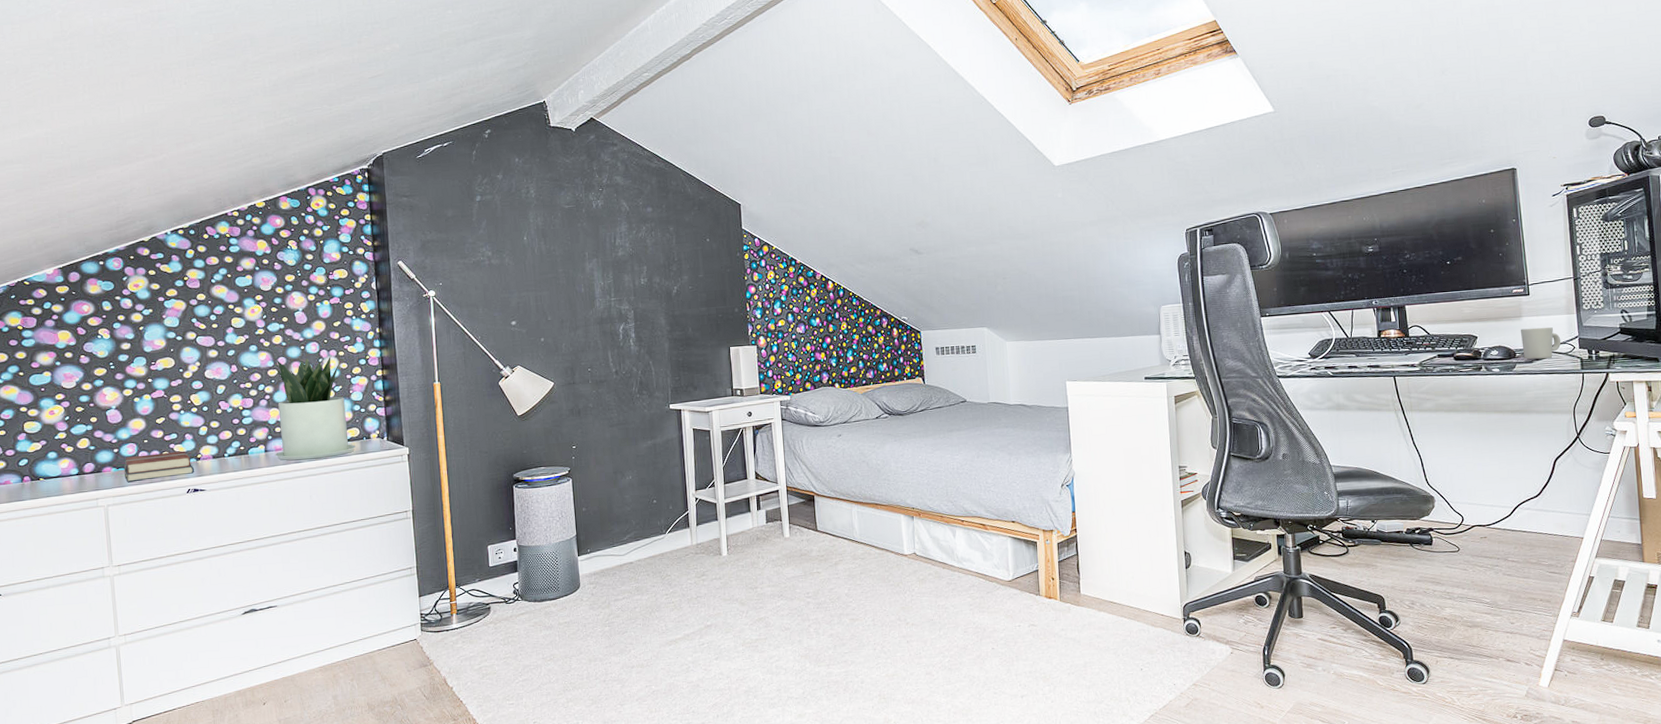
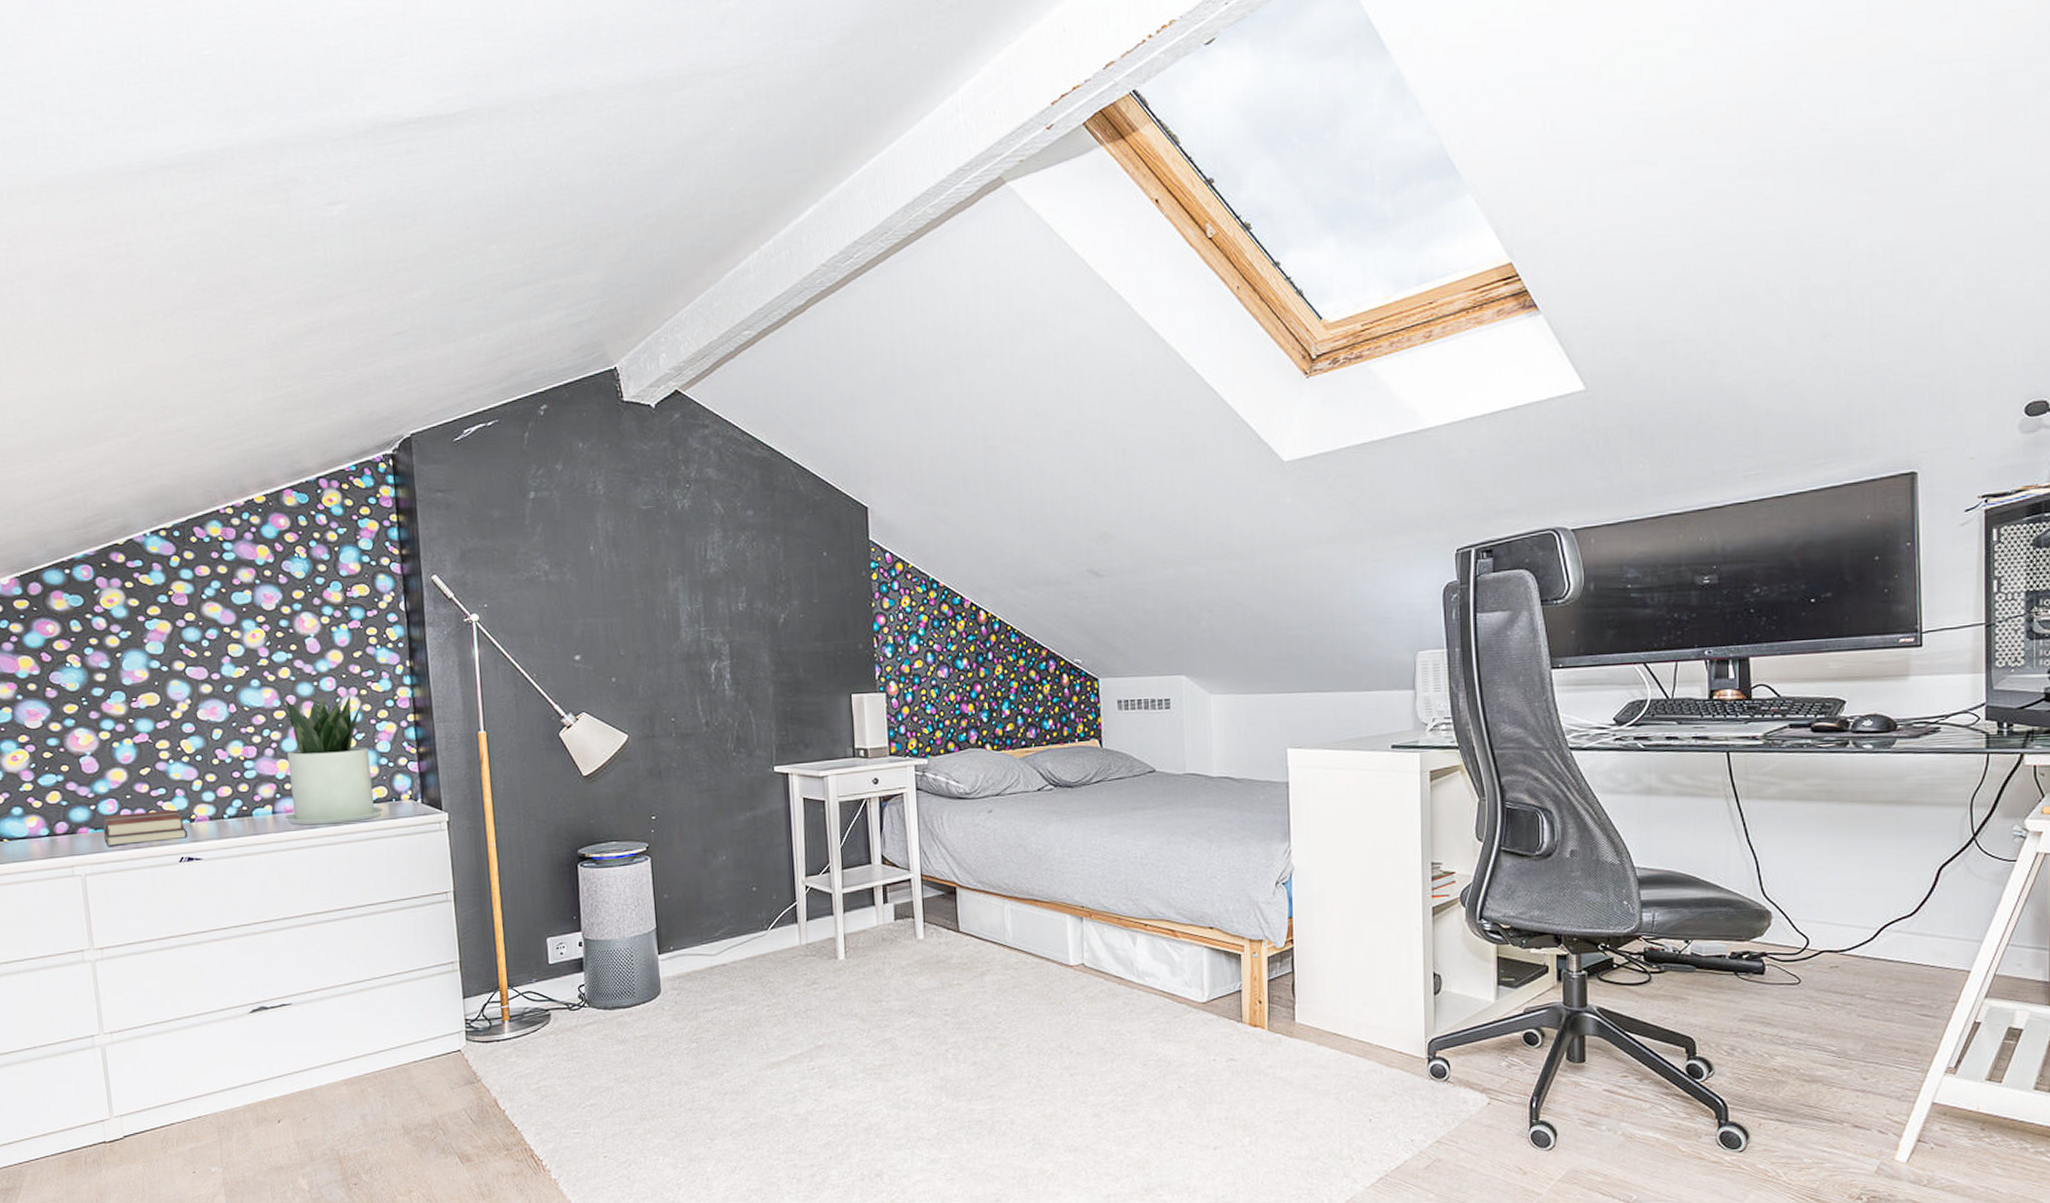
mug: present [1521,327,1561,360] -> none [1906,689,1961,734]

